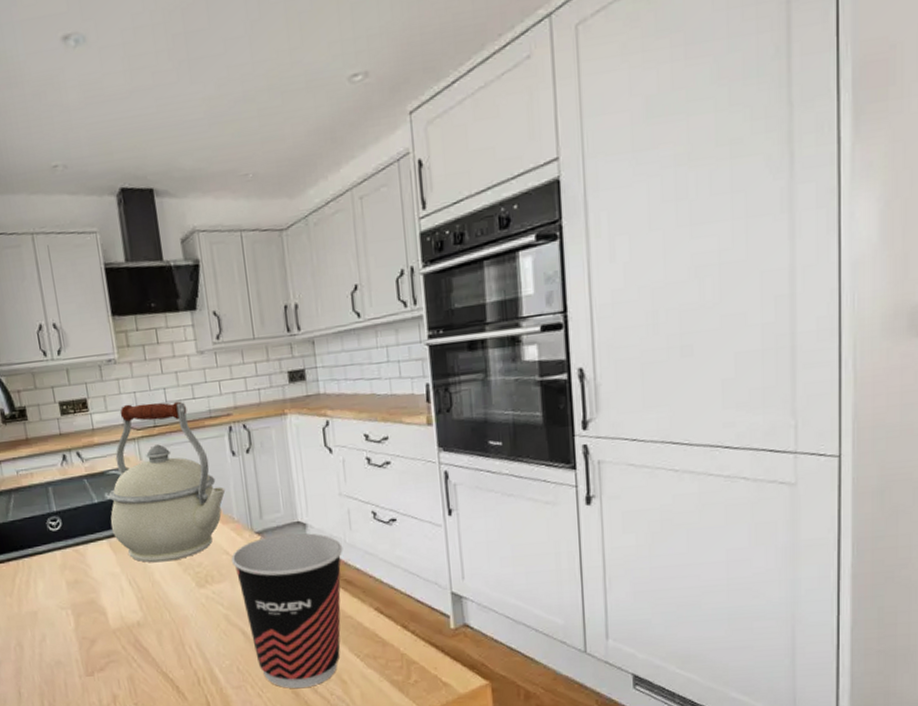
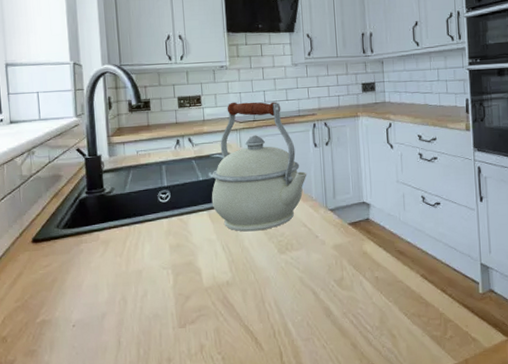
cup: present [231,532,343,689] -> none [308,211,398,342]

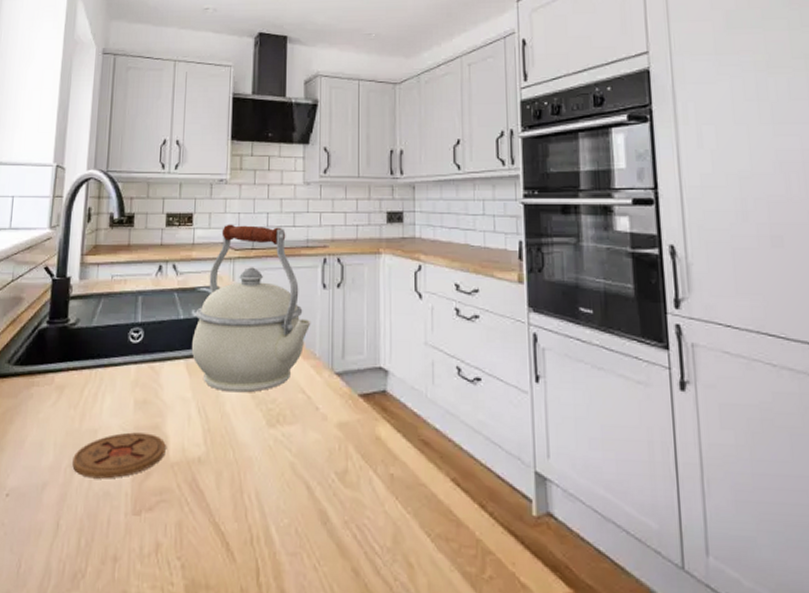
coaster: none [124,268,200,306] -> present [72,432,166,479]

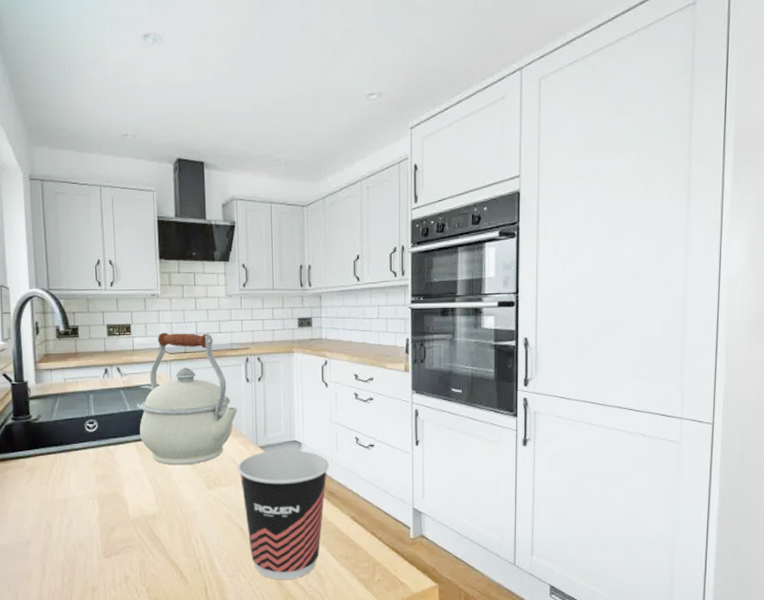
coaster: present [72,432,166,479] -> none [50,499,126,535]
cup: none [307,379,424,567] -> present [238,450,330,580]

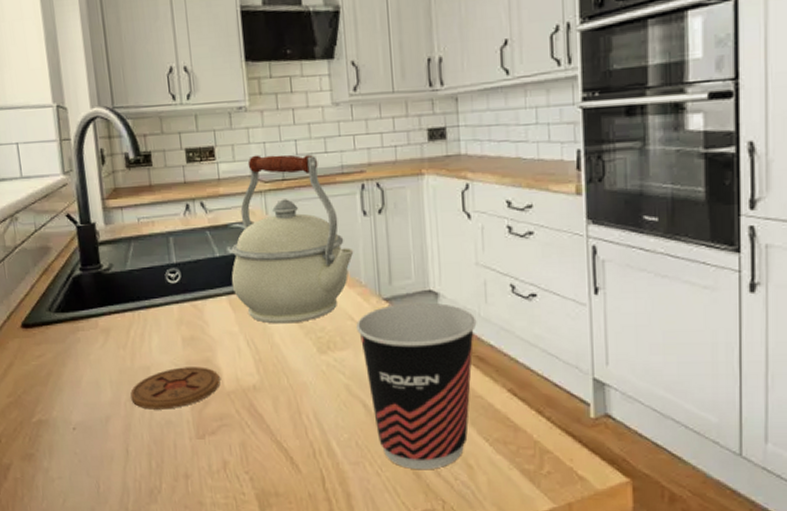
coaster: none [50,499,126,535] -> present [130,367,220,410]

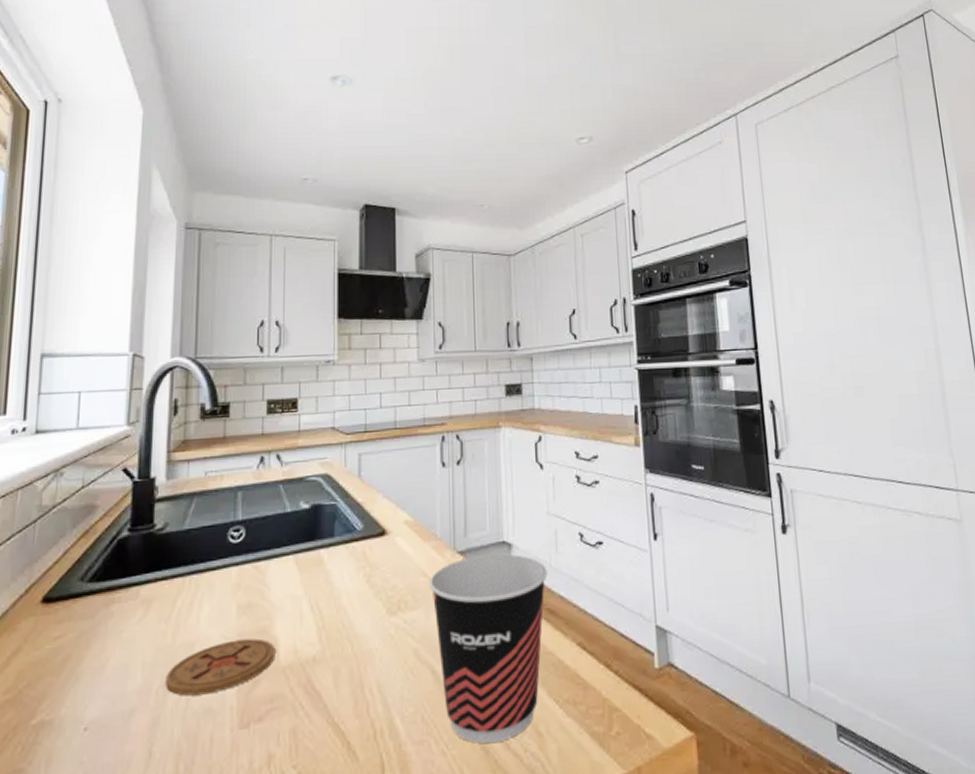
kettle: present [231,154,354,324] -> none [301,407,431,584]

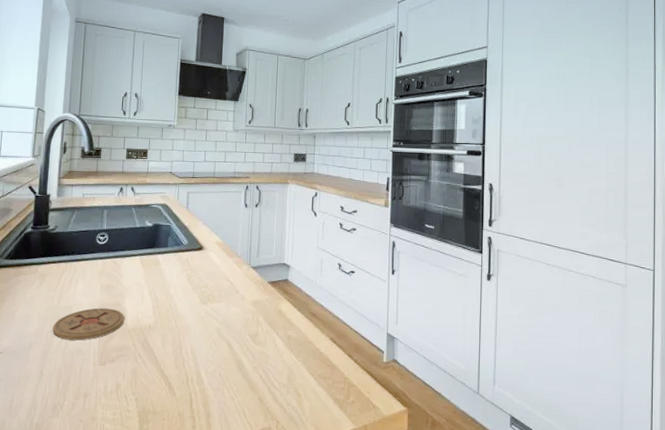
cup: present [429,554,548,744] -> none [231,271,314,397]

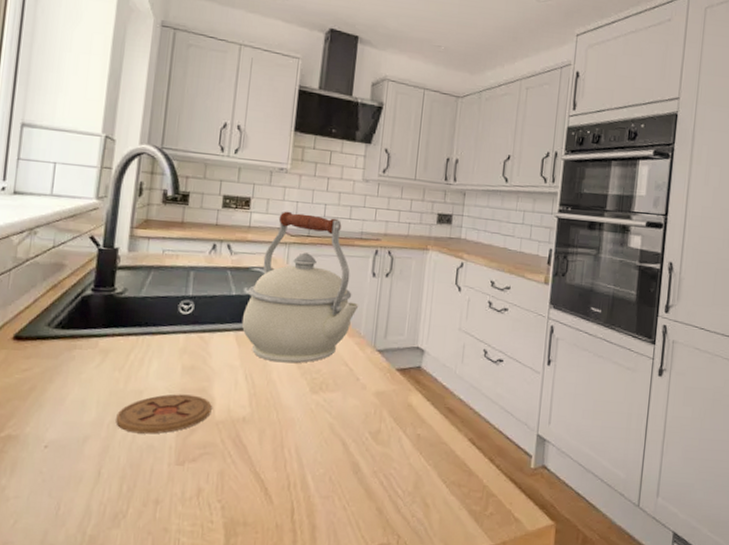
kettle: none [145,158,236,280] -> present [241,211,359,364]

